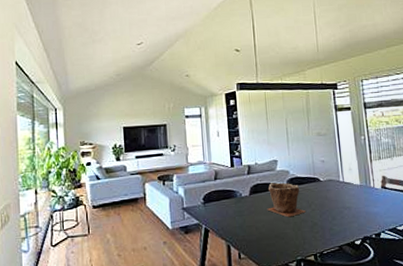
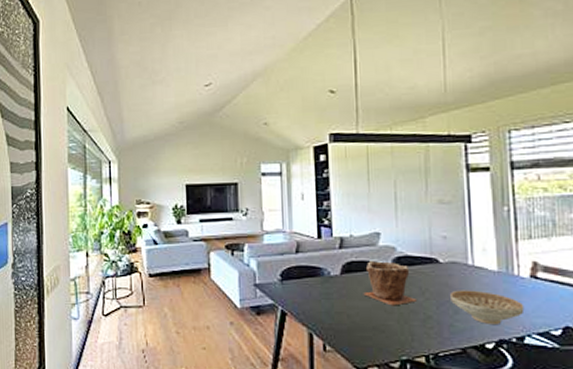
decorative bowl: none [329,200,379,226] -> present [450,290,525,324]

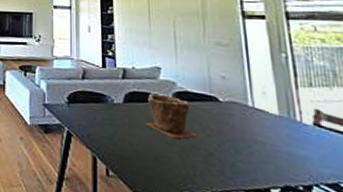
decorative bowl: present [450,290,525,324] -> none [231,130,310,170]

